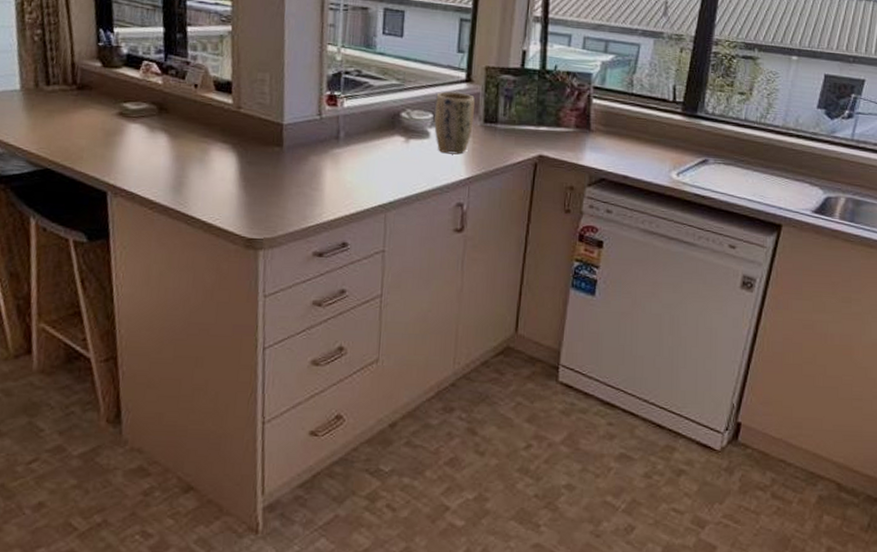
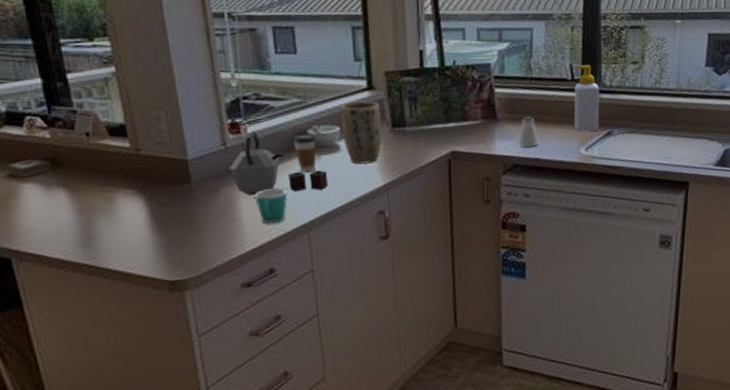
kettle: none [321,106,413,173] -> present [230,131,328,195]
mug: none [340,164,372,199] -> present [254,188,288,223]
coffee cup: none [385,115,408,153] -> present [293,134,317,172]
saltshaker: none [608,131,629,163] -> present [518,116,539,148]
soap bottle: none [669,88,701,157] -> present [574,65,600,132]

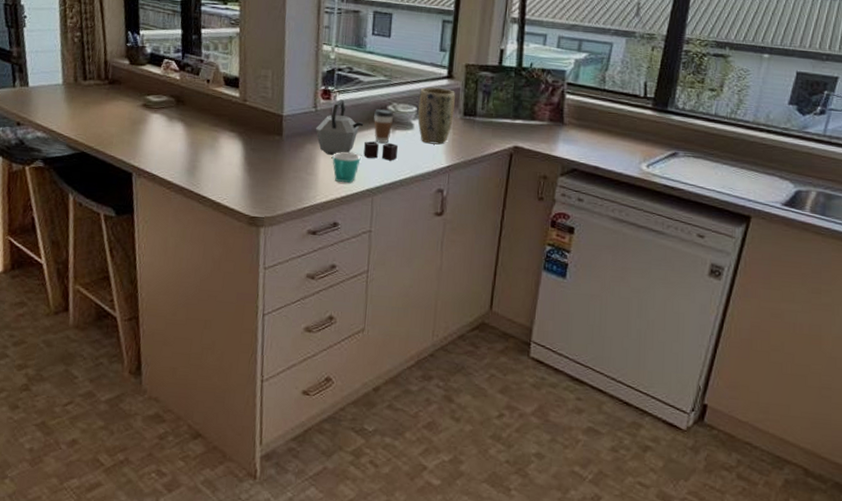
saltshaker: present [518,116,539,148] -> none [580,125,601,155]
soap bottle: present [574,65,600,132] -> none [639,84,671,150]

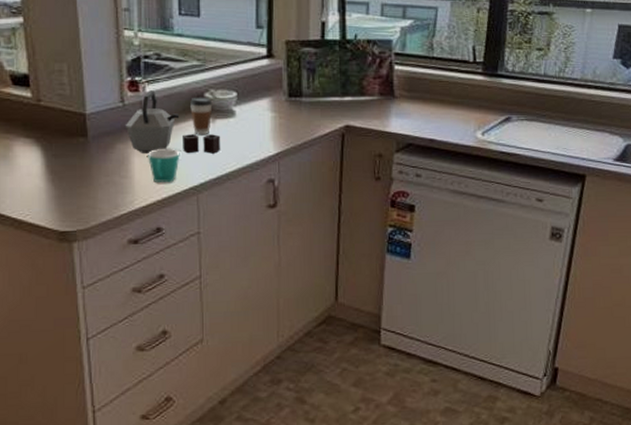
plant pot: present [417,87,455,145] -> none [238,68,278,131]

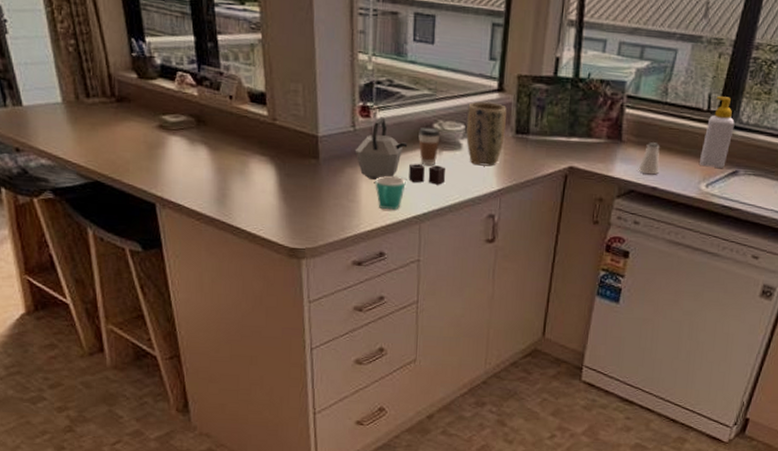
plant pot: none [238,68,278,131] -> present [466,101,507,166]
saltshaker: none [413,96,434,127] -> present [638,142,660,175]
soap bottle: none [472,48,501,116] -> present [700,96,735,168]

